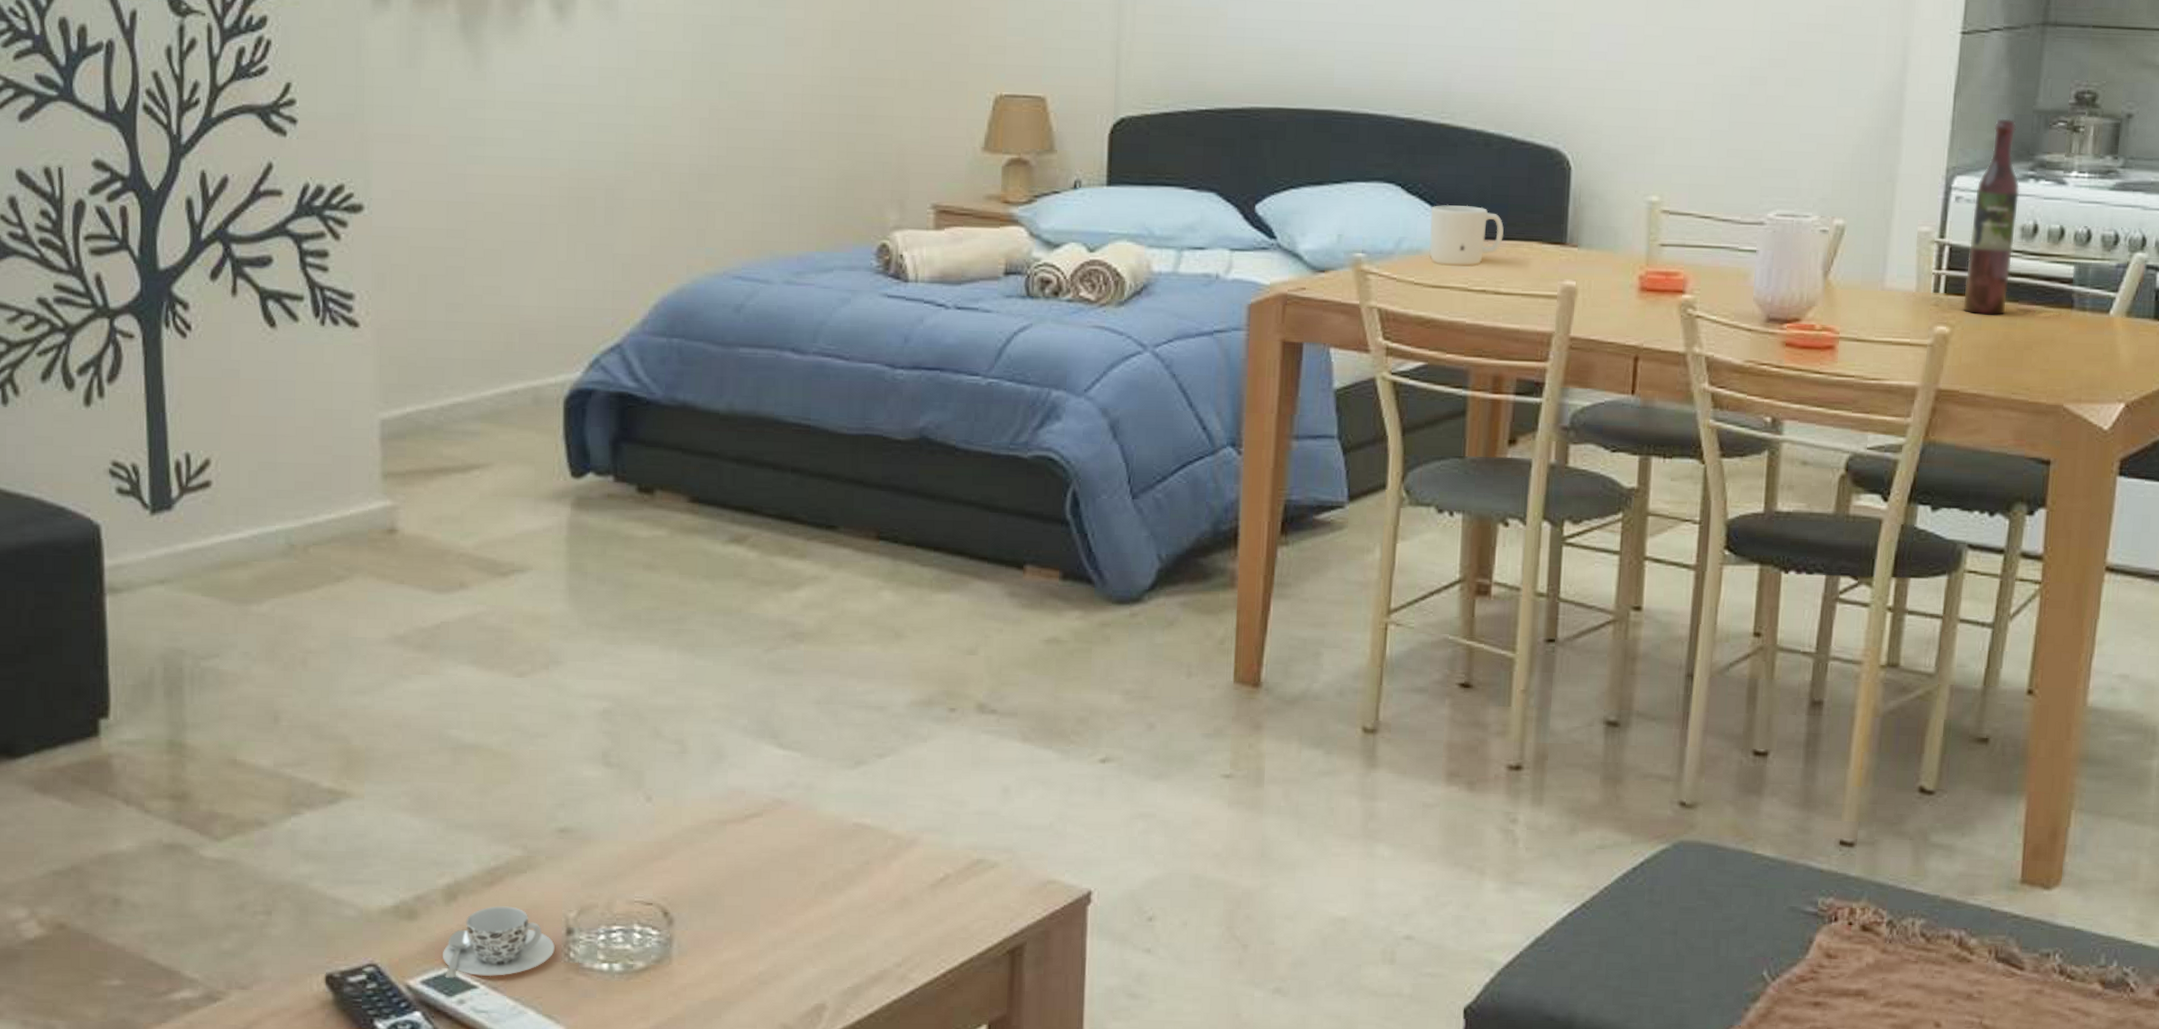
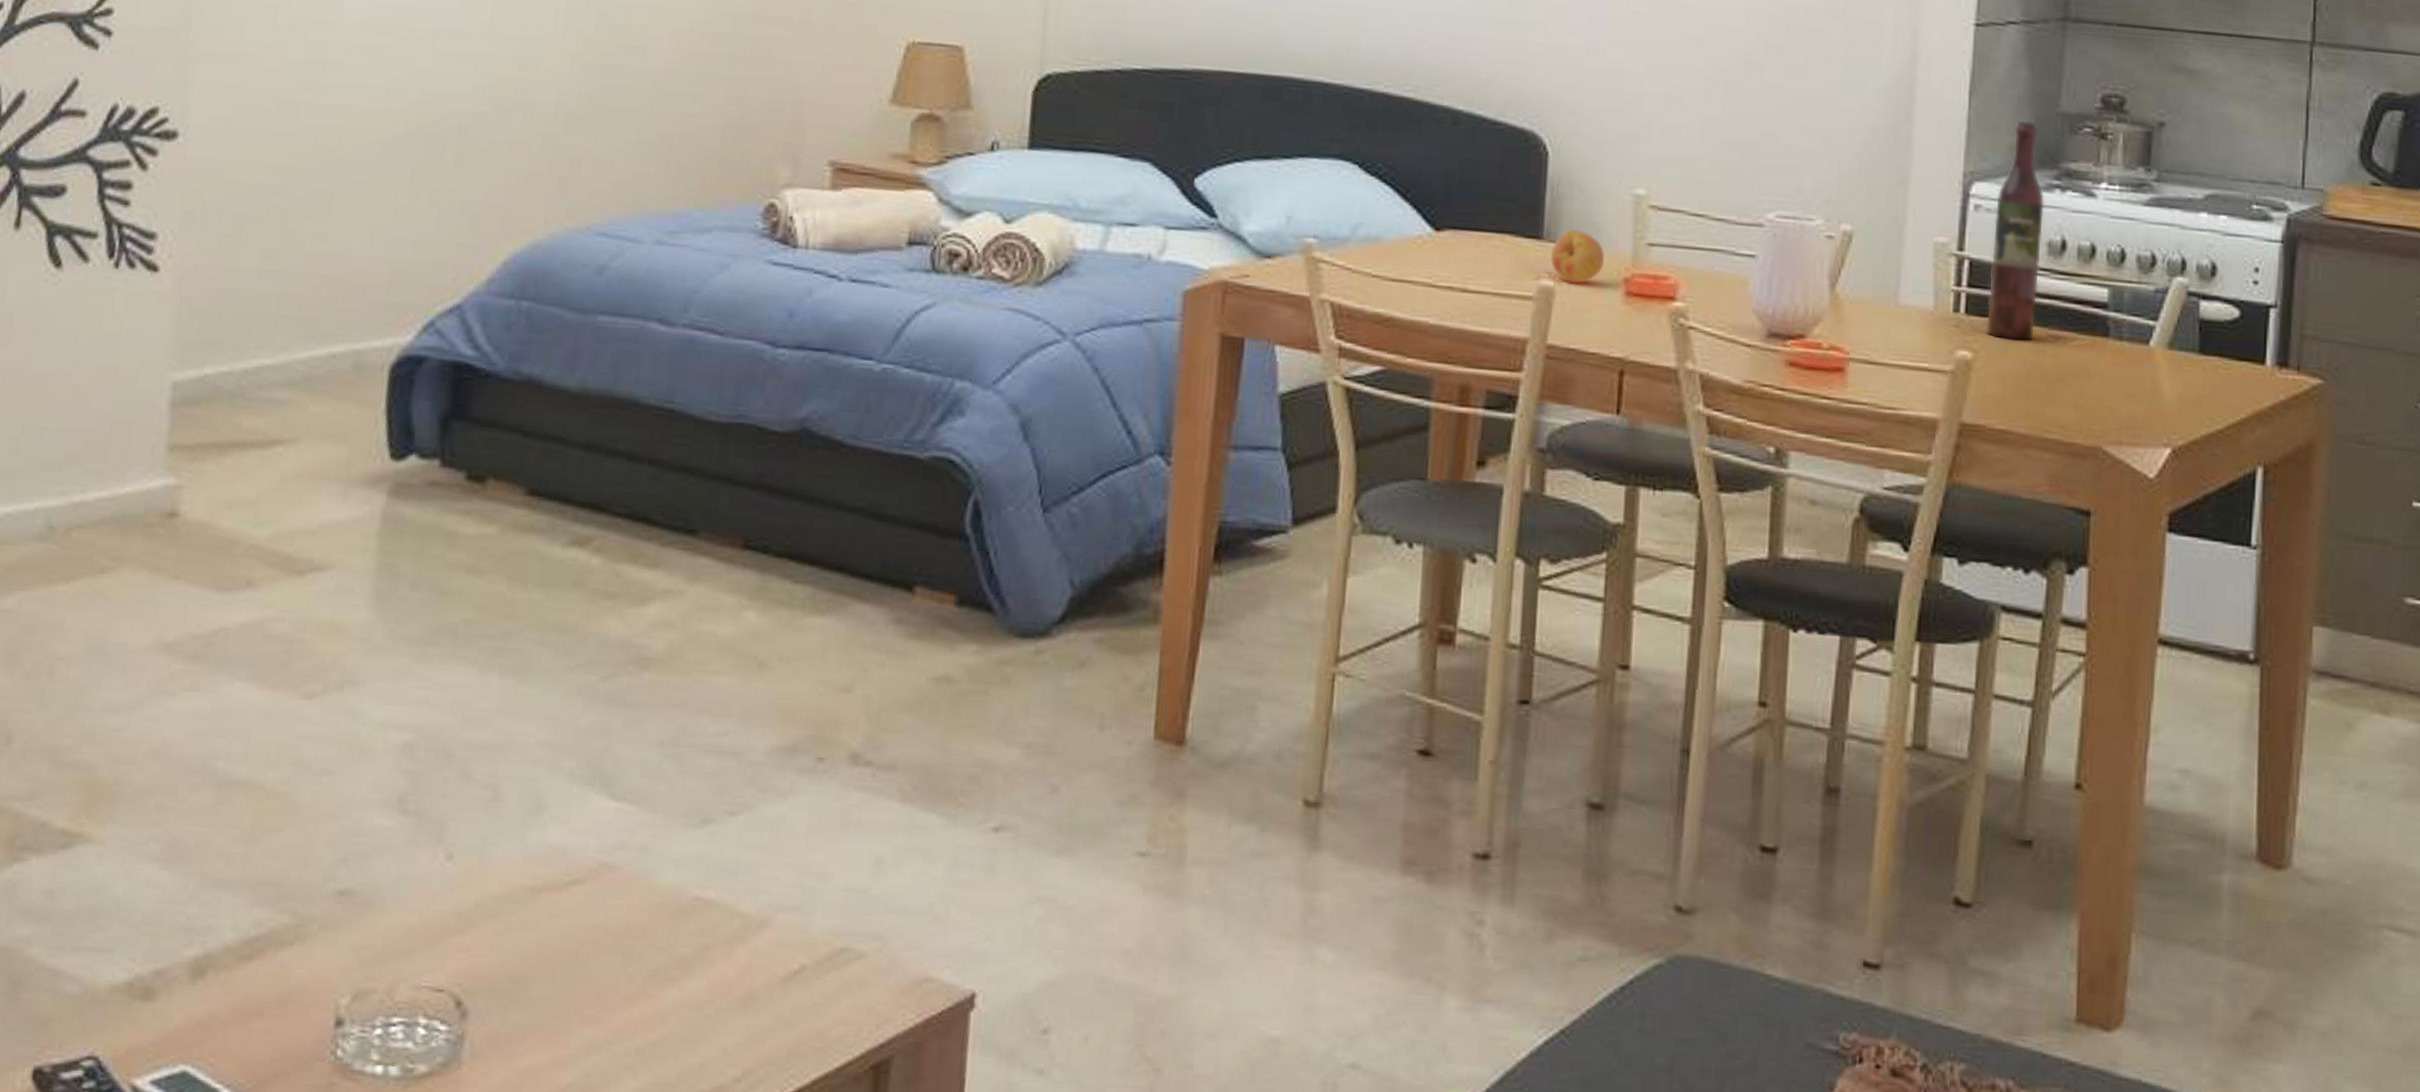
teacup: present [443,906,555,979] -> none [180,986,320,1080]
mug: present [1428,204,1504,267] -> none [1388,187,1473,260]
fruit: none [1573,234,1622,282] -> present [1551,228,1605,283]

